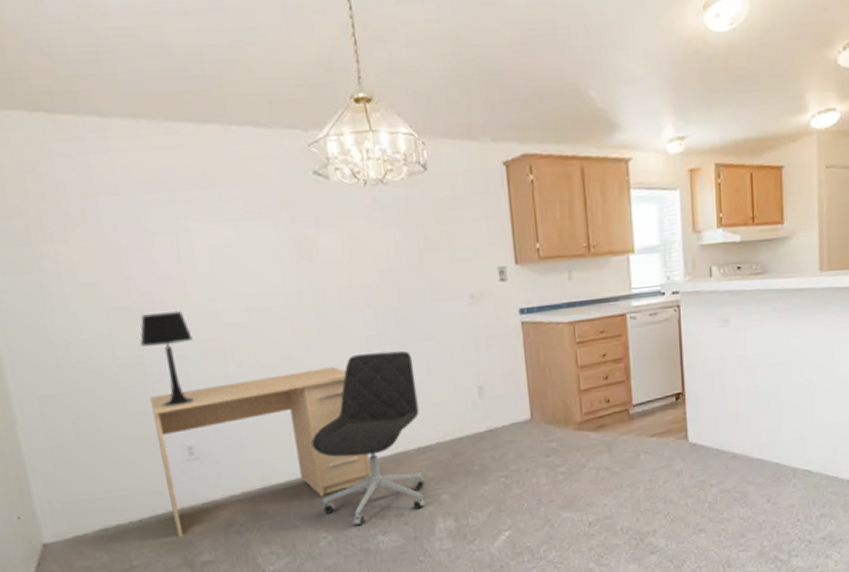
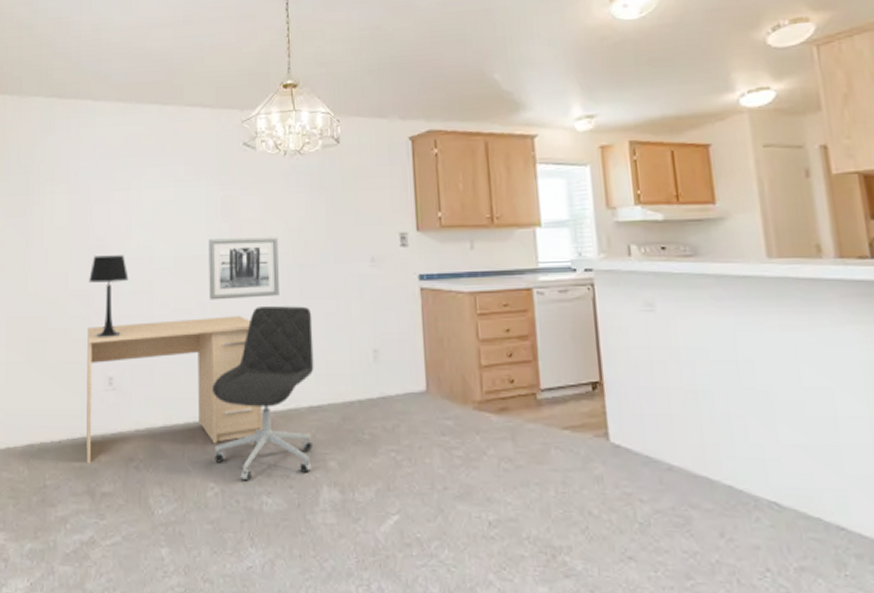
wall art: none [285,279,375,354] -> present [208,237,280,300]

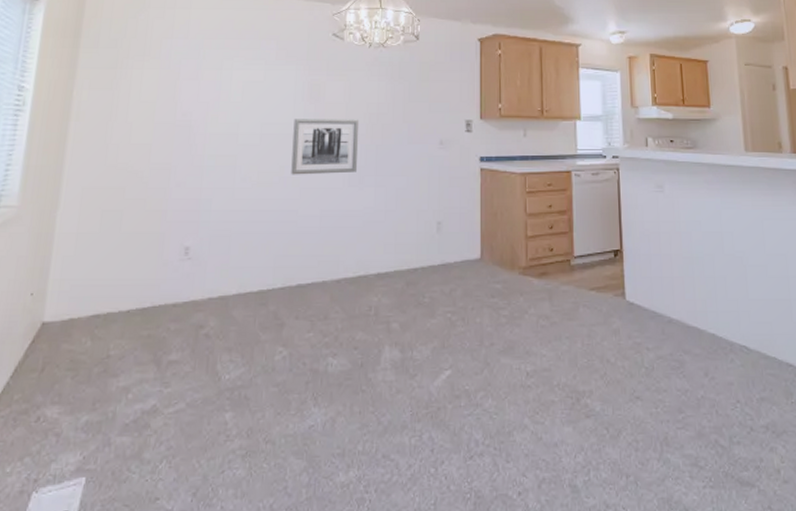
desk: present [86,316,263,465] -> none [155,190,334,333]
table lamp: present [89,255,129,338] -> none [173,130,213,210]
office chair: present [212,306,314,481] -> none [284,182,385,344]

